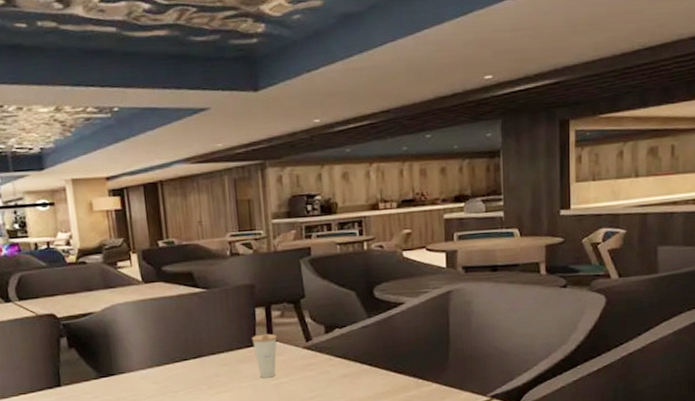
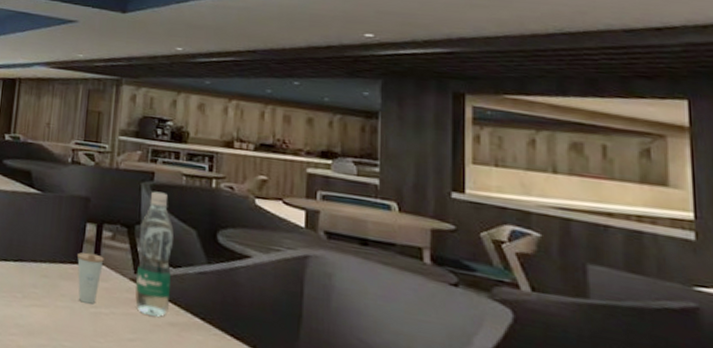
bottle: none [305,264,340,374] -> present [135,191,174,317]

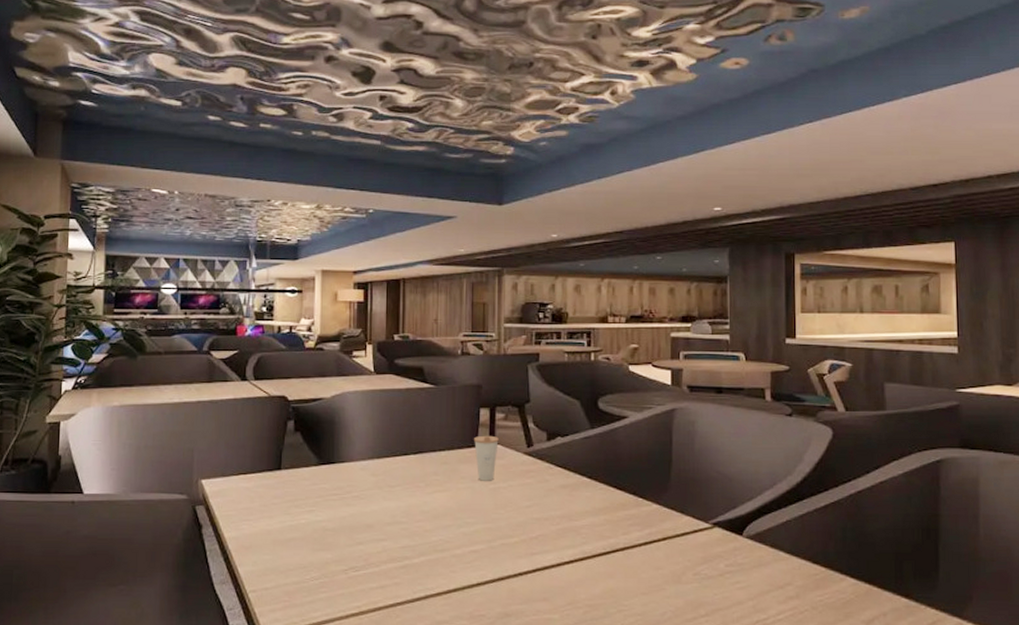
bottle: present [135,191,174,317] -> none [528,371,561,482]

